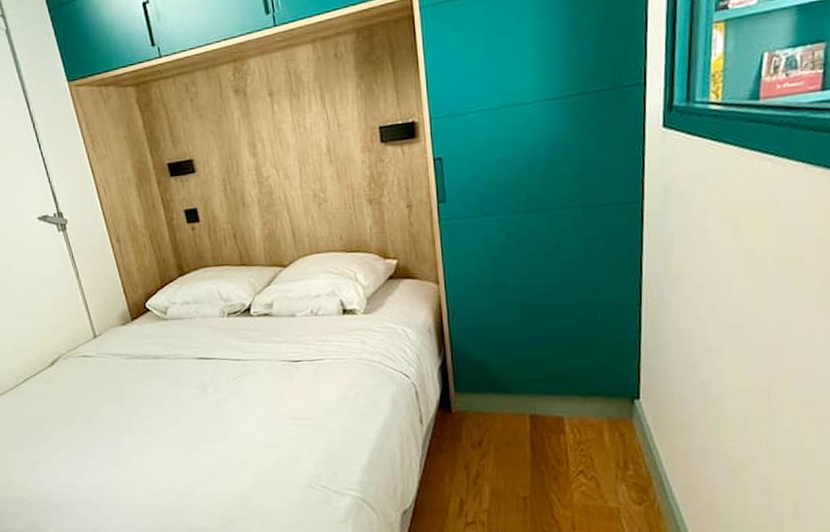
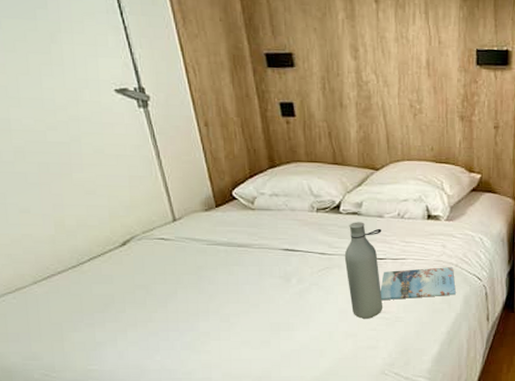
water bottle: none [258,323,303,428] -> present [344,222,382,320]
magazine: none [299,364,382,407] -> present [380,266,456,301]

